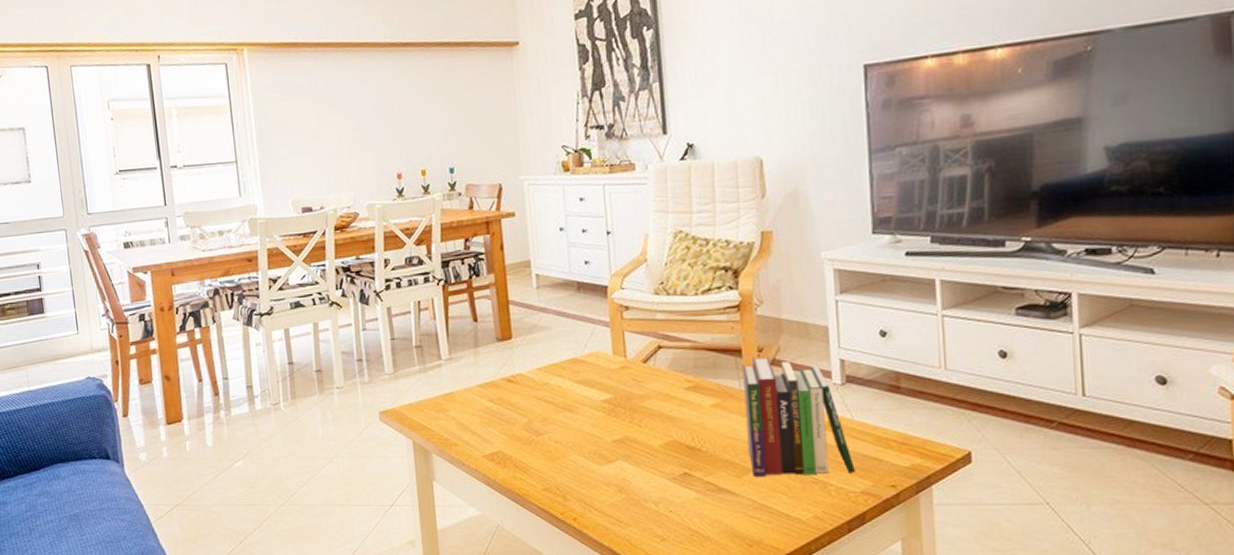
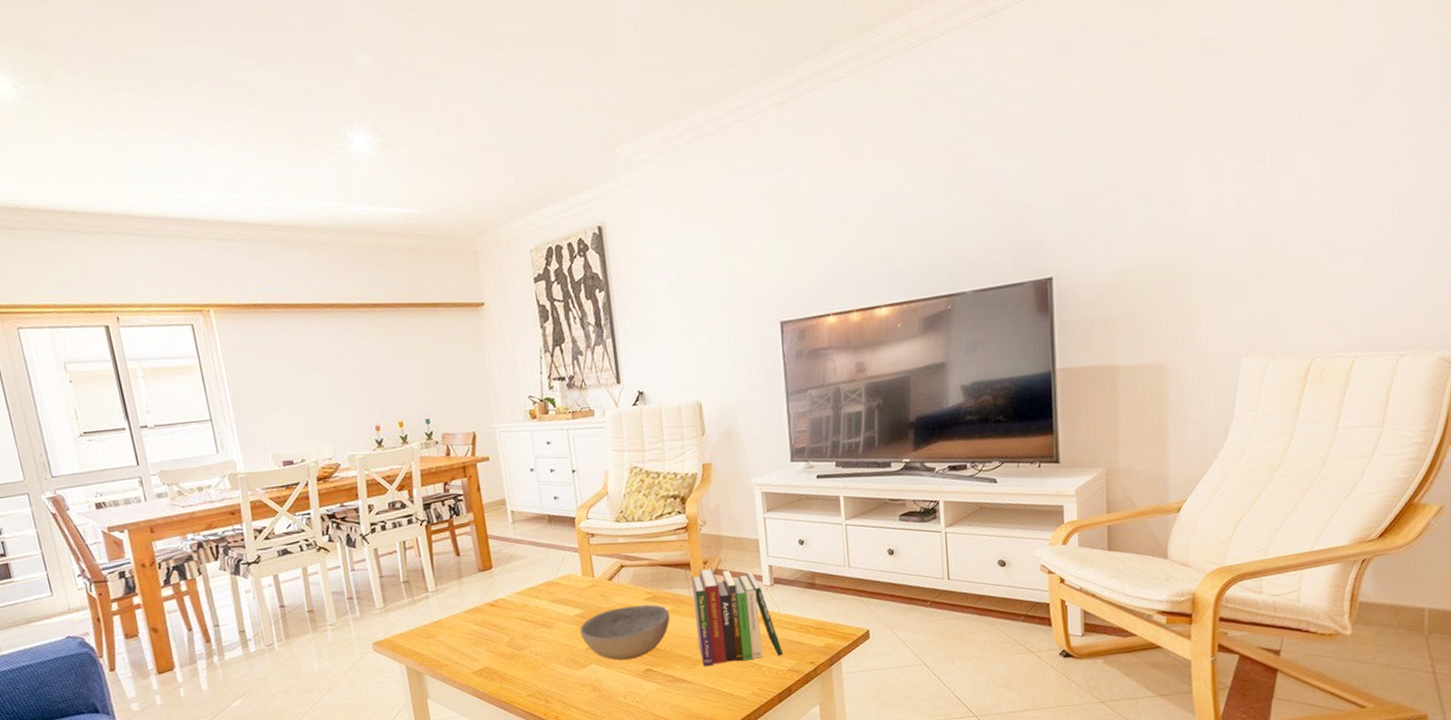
bowl: none [606,394,715,460] -> present [579,604,671,661]

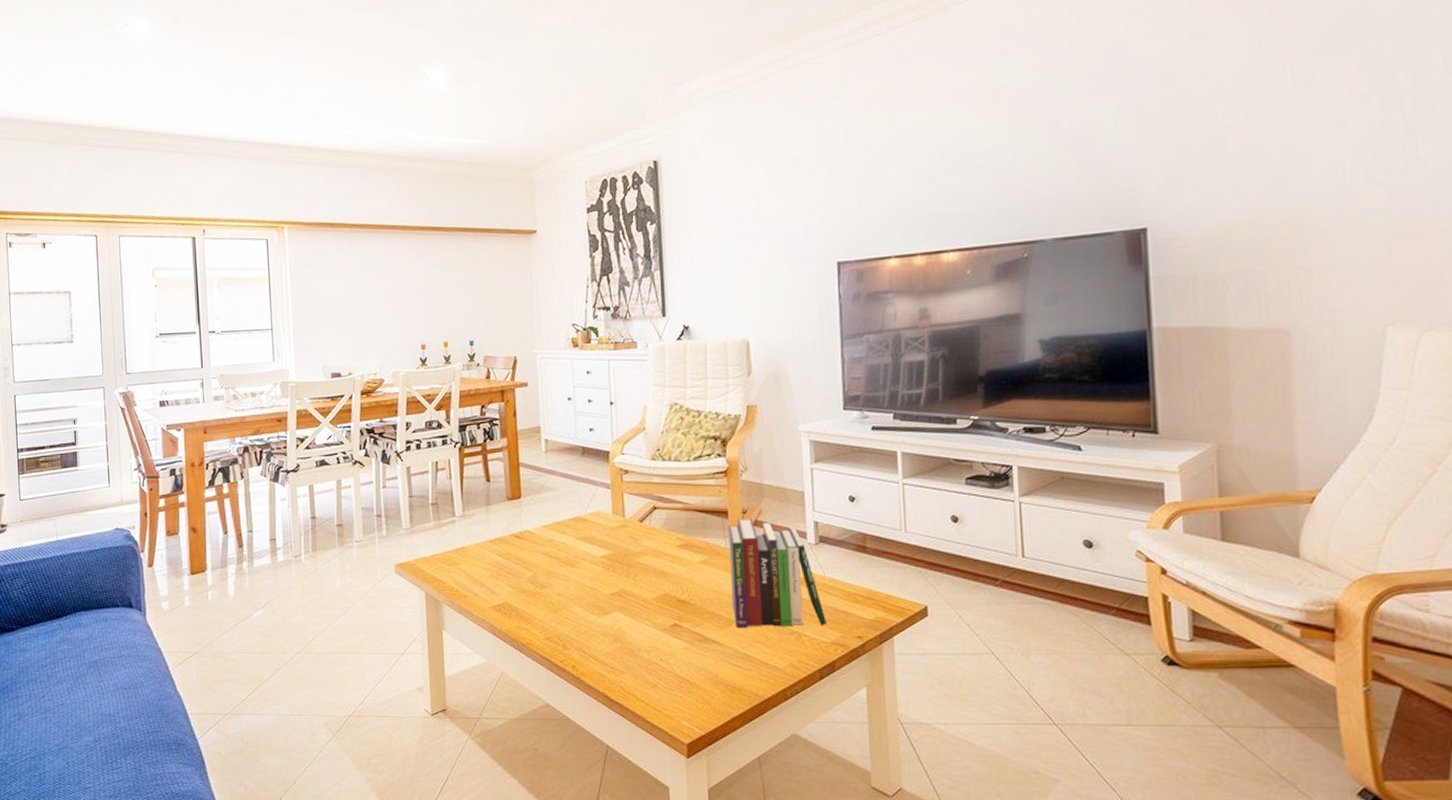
bowl: present [579,604,671,661] -> none [605,552,703,612]

